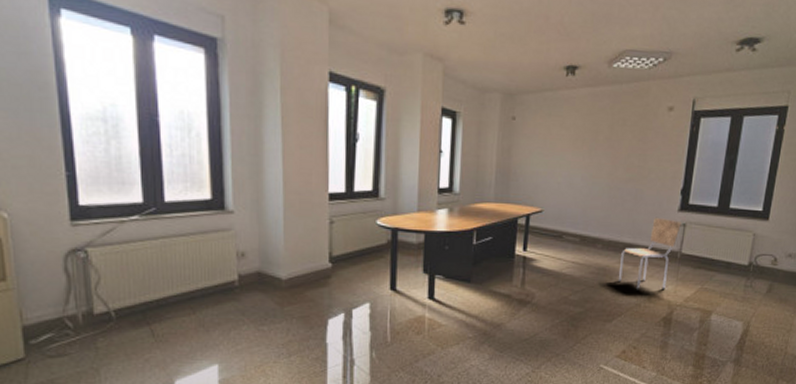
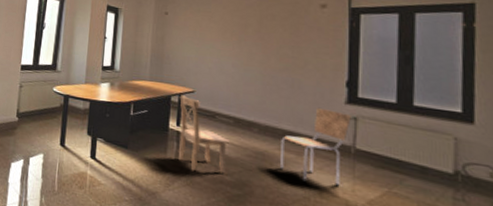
dining chair: none [524,217,574,296] -> present [178,95,229,174]

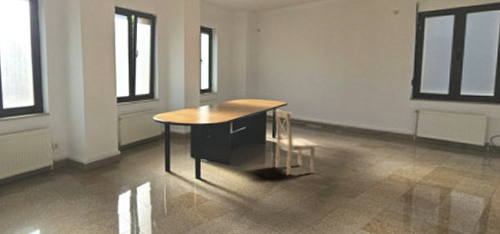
dining chair: present [279,107,351,186] -> none [358,105,414,171]

